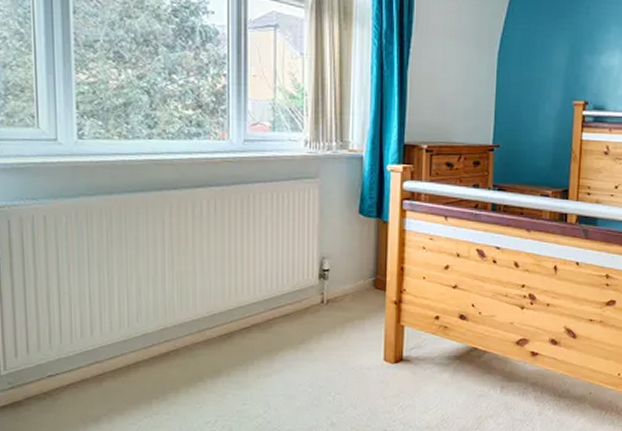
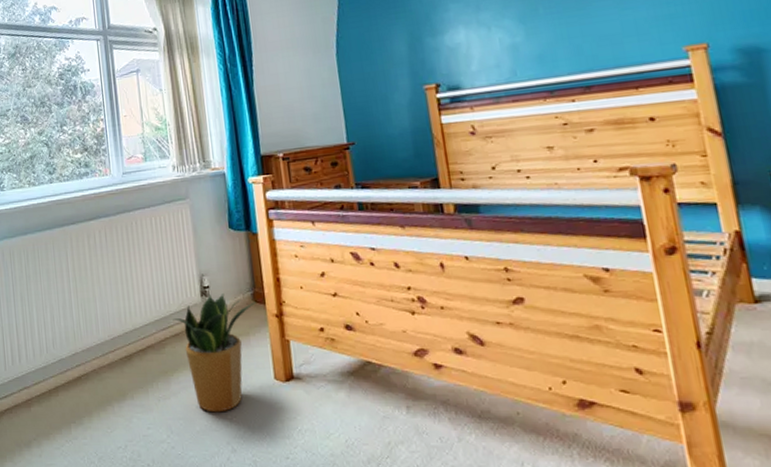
potted plant: none [284,278,376,390] -> present [172,293,256,413]

